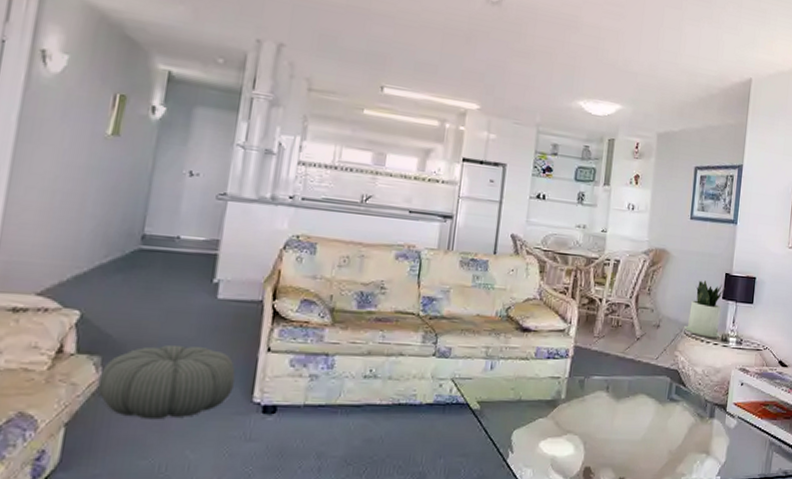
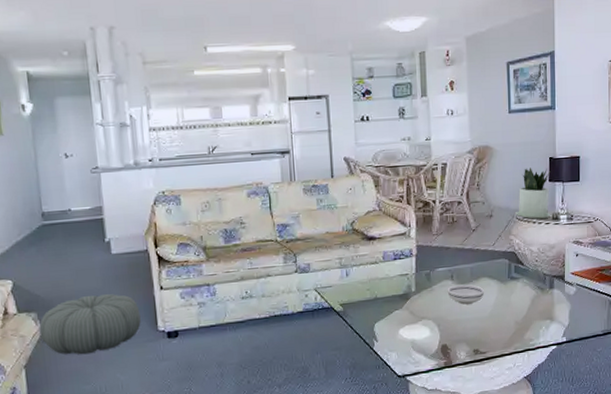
bowl: none [600,398,640,423] -> present [447,284,484,305]

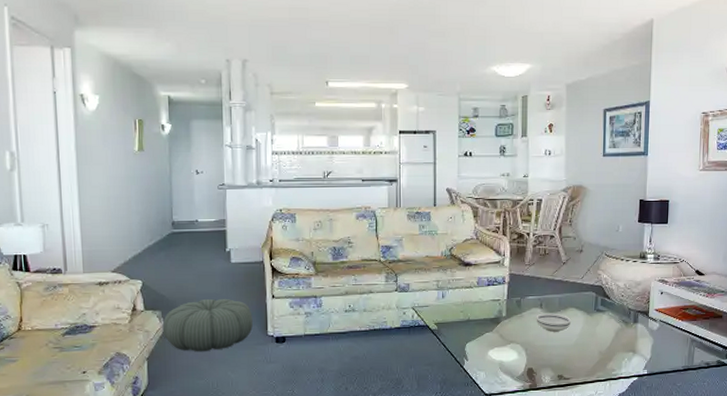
planter: present [514,167,551,219] -> none [604,208,640,257]

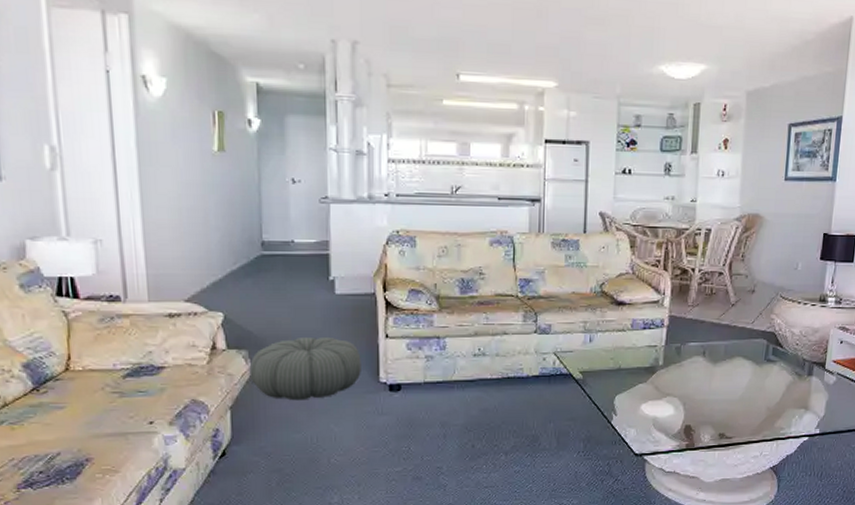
bowl: present [536,313,571,332] -> none [697,362,737,384]

